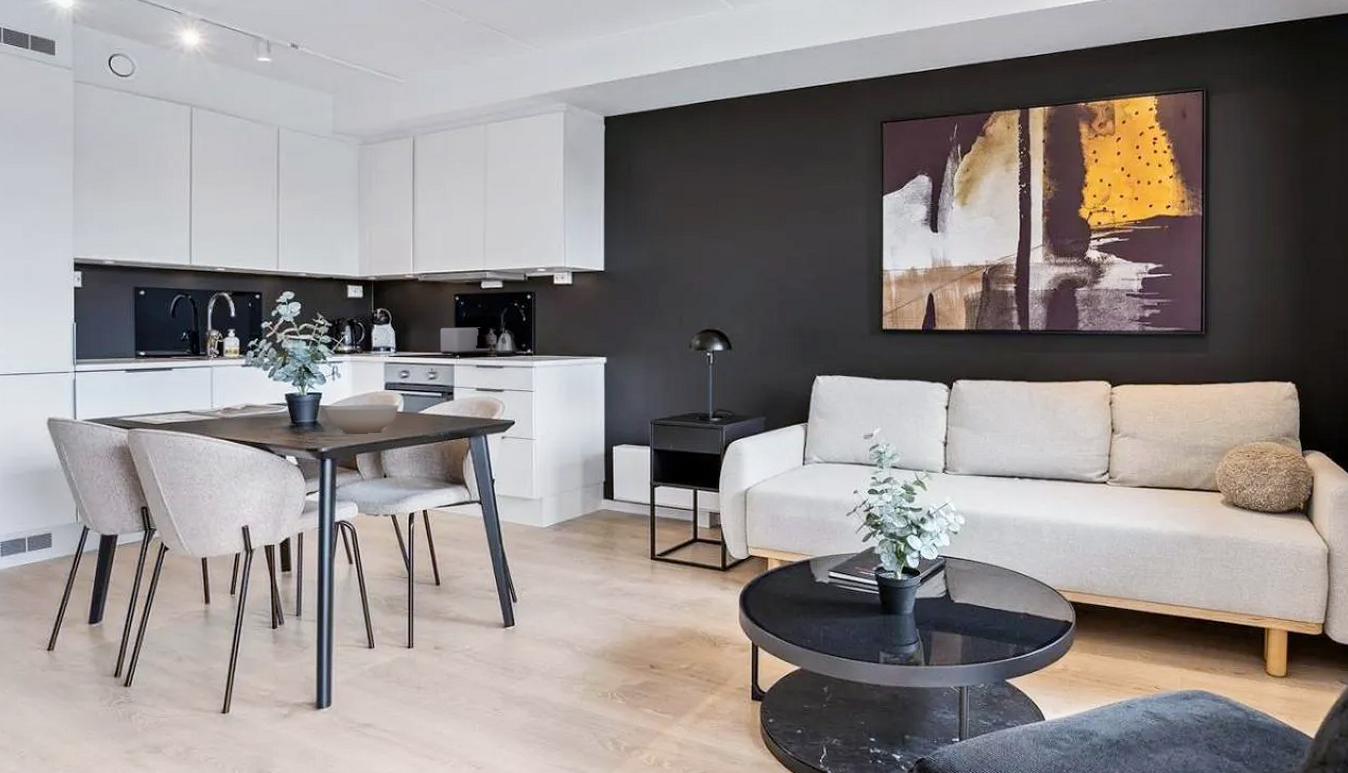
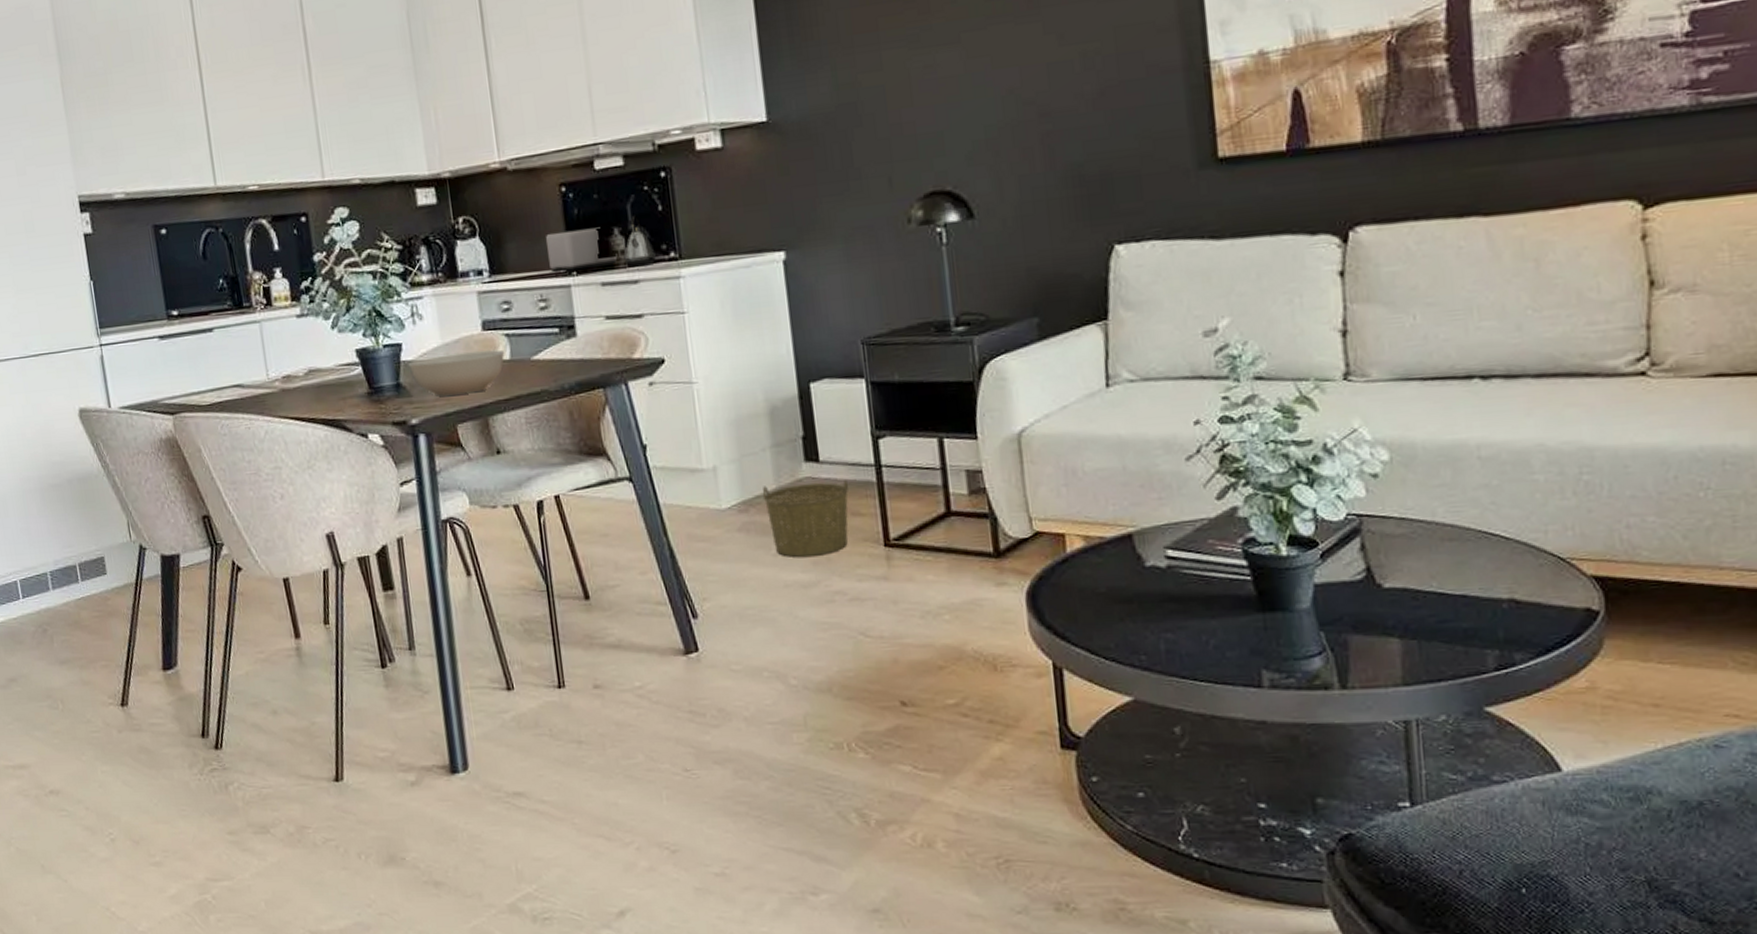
basket: none [572,513,631,564] -> present [762,480,849,558]

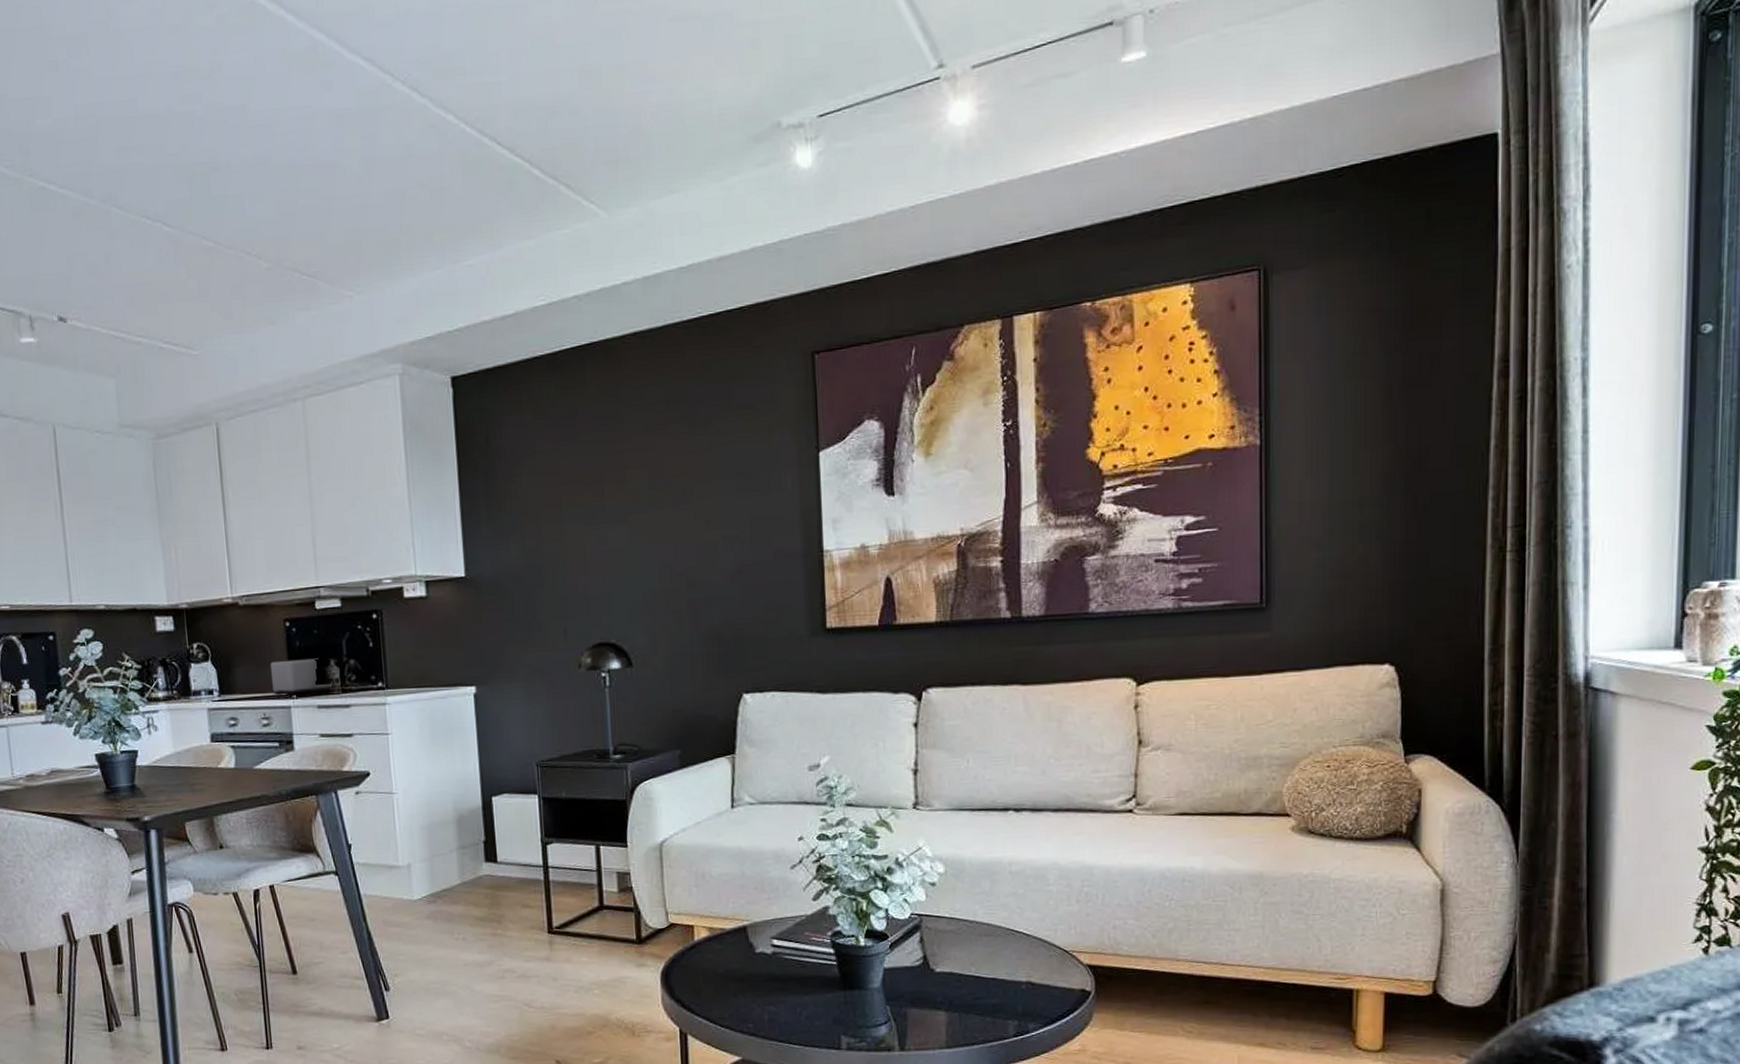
bowl: present [408,349,505,396] -> none [143,759,231,797]
kettle: present [623,215,657,268] -> none [338,649,367,694]
basket: present [762,480,849,558] -> none [448,878,520,942]

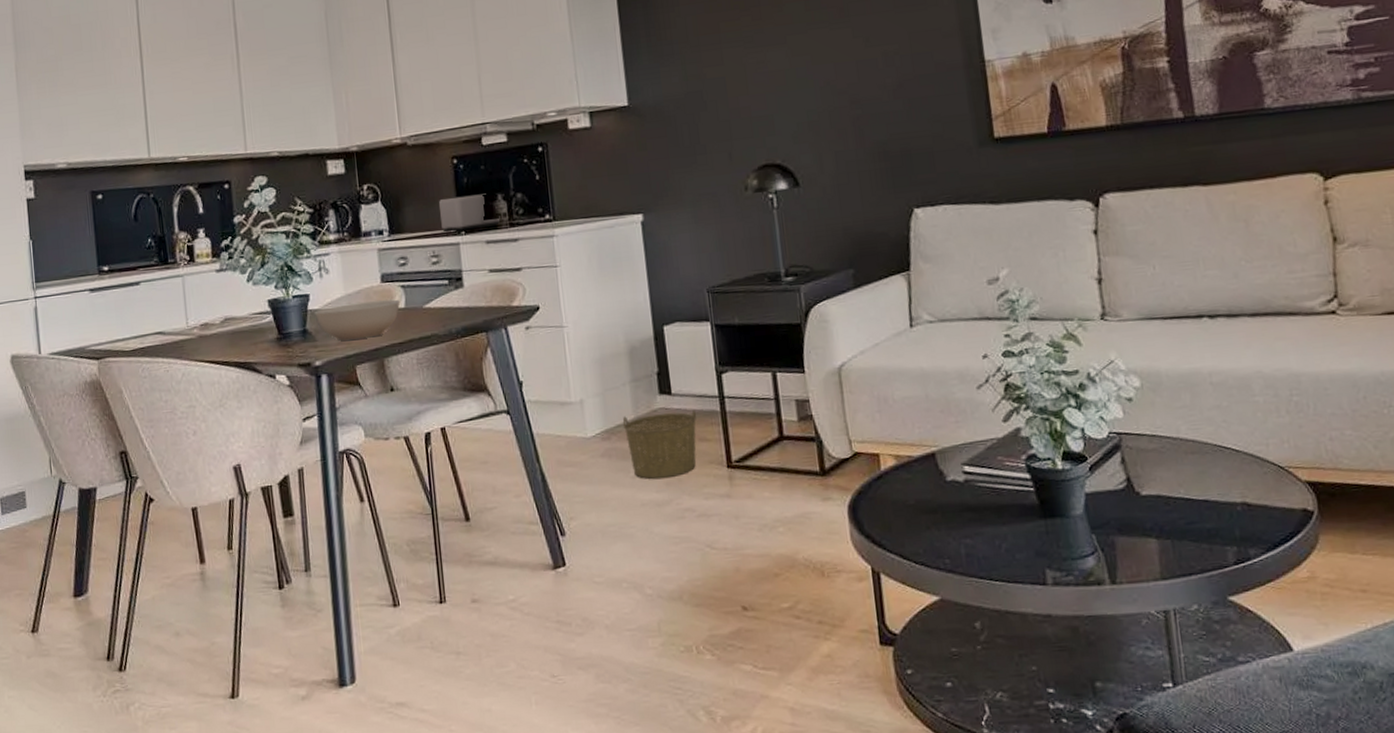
bowl: none [143,759,231,797] -> present [314,299,401,341]
basket: none [448,878,520,942] -> present [622,410,697,480]

